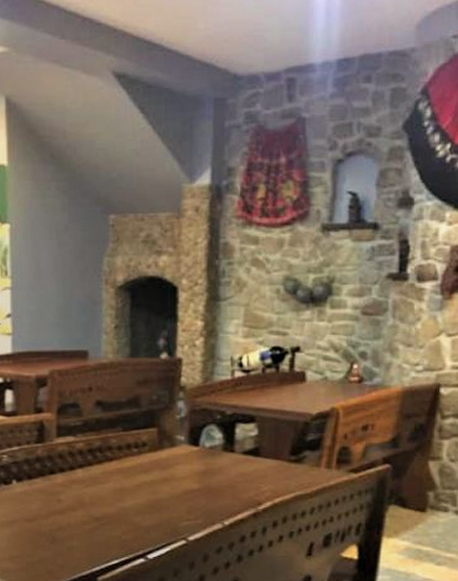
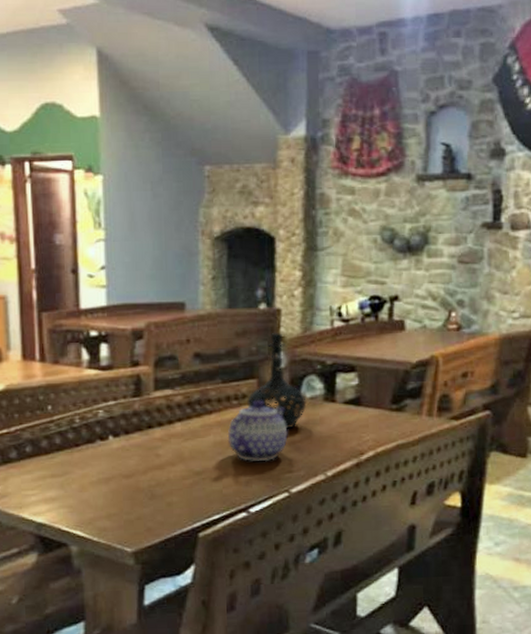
teapot: none [127,448,187,510] -> present [227,399,288,462]
bottle: none [147,381,206,478] -> present [247,332,307,429]

